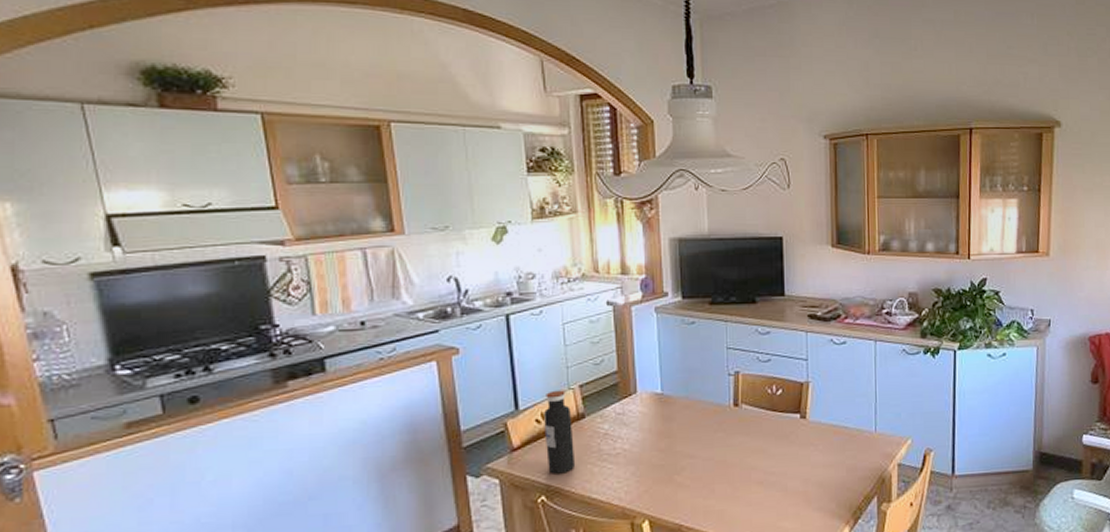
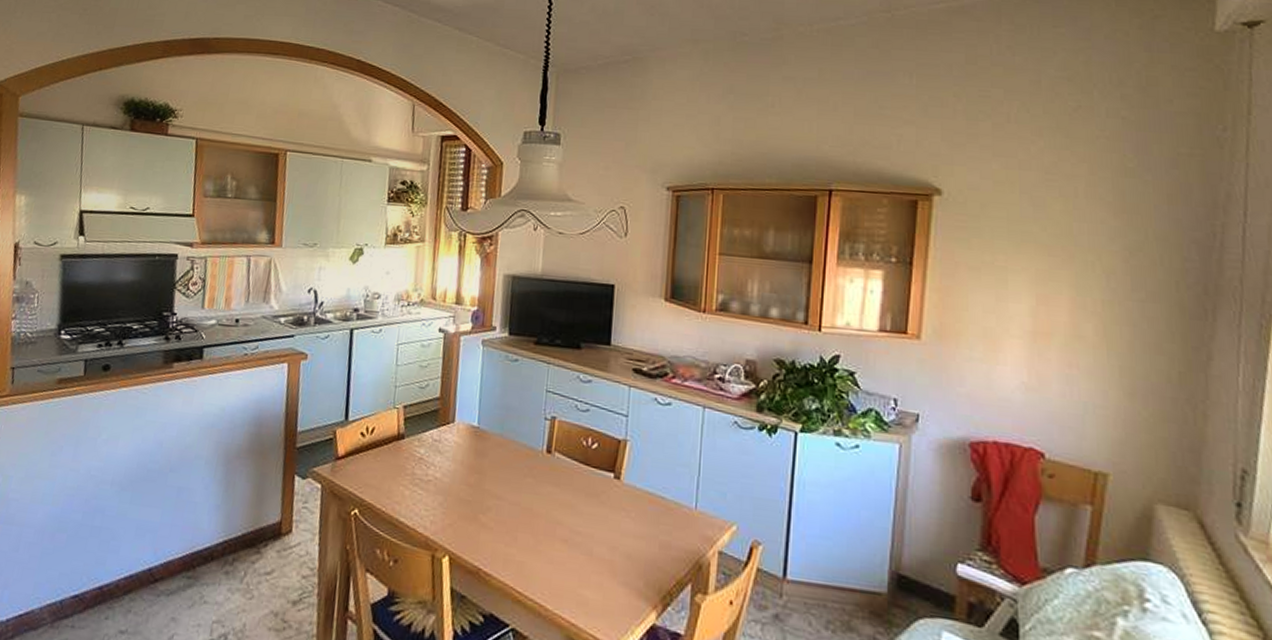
water bottle: present [544,390,576,474] -> none [364,407,393,491]

